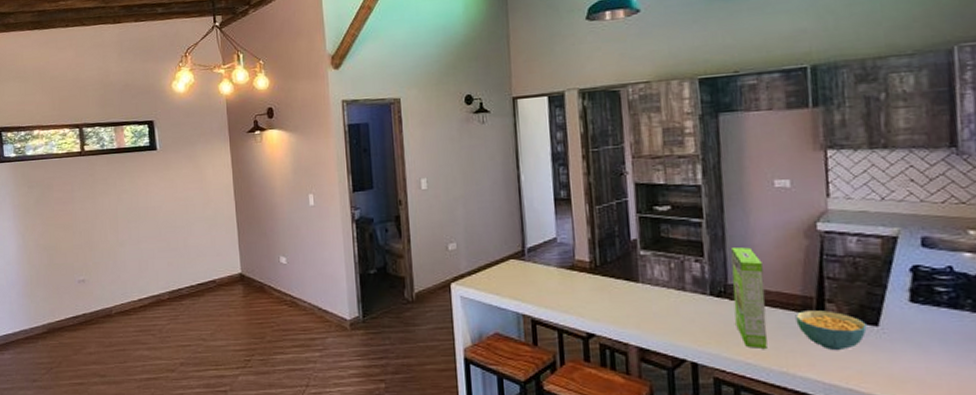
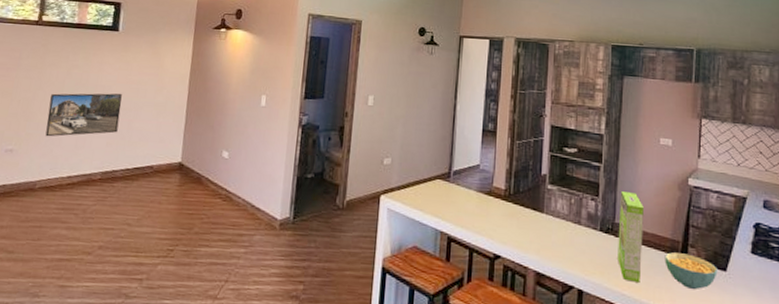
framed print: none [107,212,175,264] -> present [45,93,122,137]

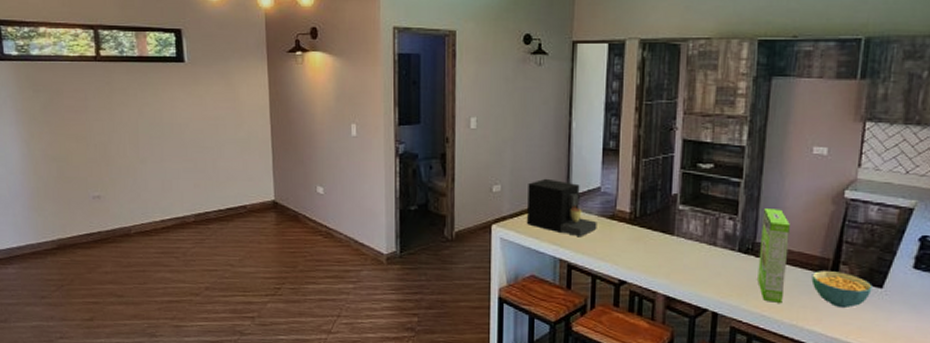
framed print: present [45,93,122,137] -> none [126,130,203,181]
coffee maker: none [413,154,476,211] -> present [527,178,597,238]

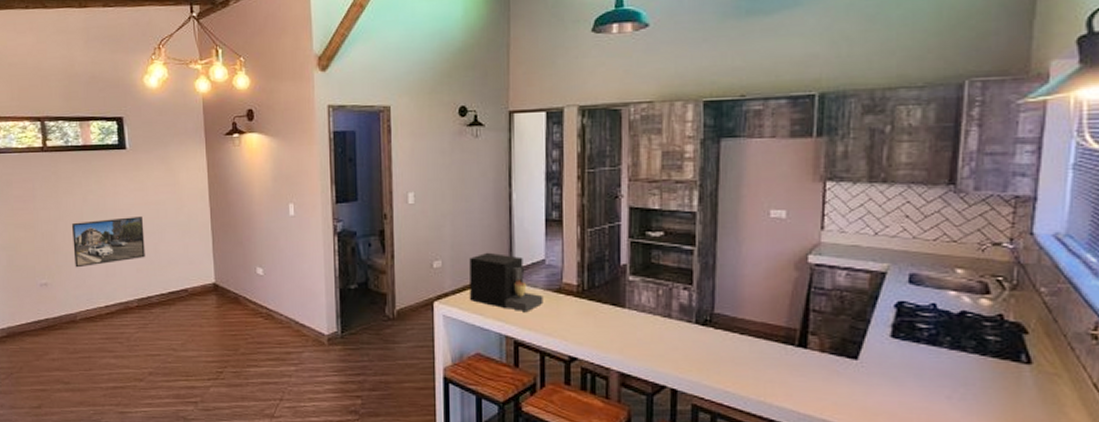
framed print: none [126,130,203,181] -> present [71,215,145,268]
cake mix box: present [758,209,790,303] -> none [718,277,750,378]
cereal bowl: present [811,271,872,309] -> none [778,342,846,383]

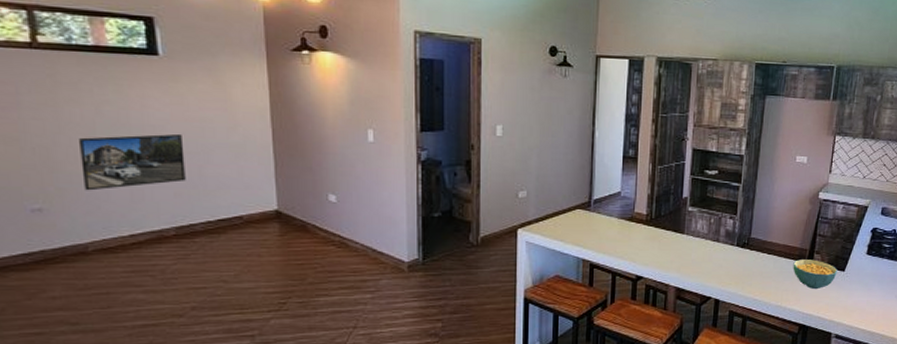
coffee maker: present [469,252,543,313] -> none [552,184,617,239]
cereal bowl: none [778,342,846,383] -> present [793,259,837,290]

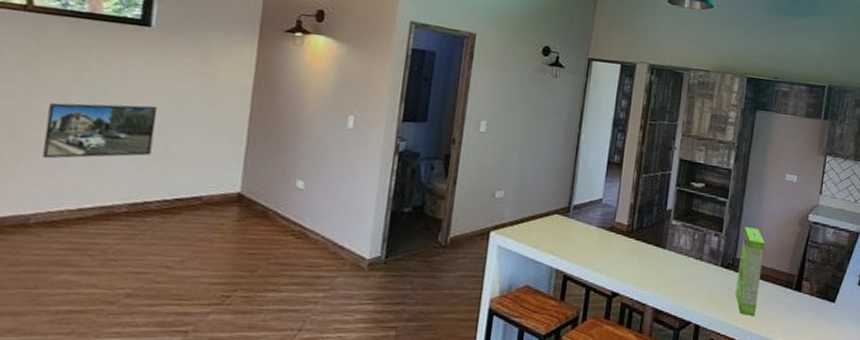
cake mix box: none [751,209,777,288] -> present [735,227,765,316]
cereal bowl: present [793,259,837,290] -> none [780,286,827,321]

